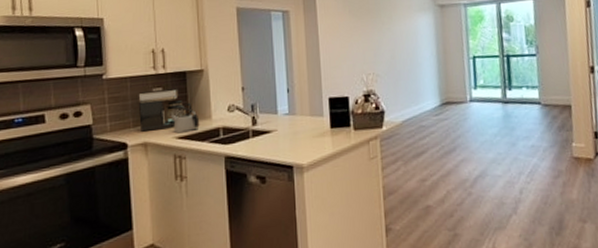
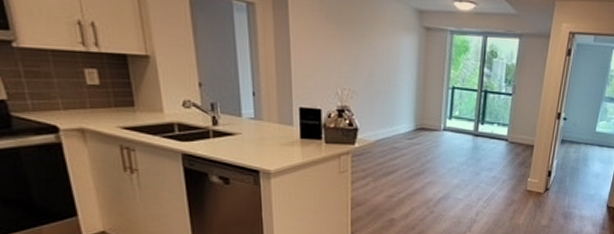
coffee maker: present [138,88,193,133] -> none [65,69,139,118]
kettle: present [170,106,200,134] -> none [111,94,150,123]

